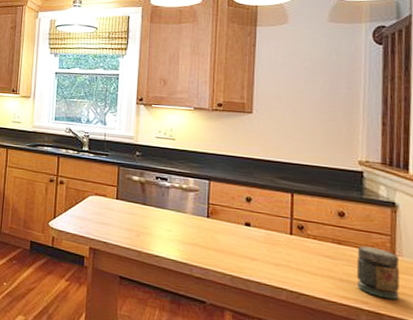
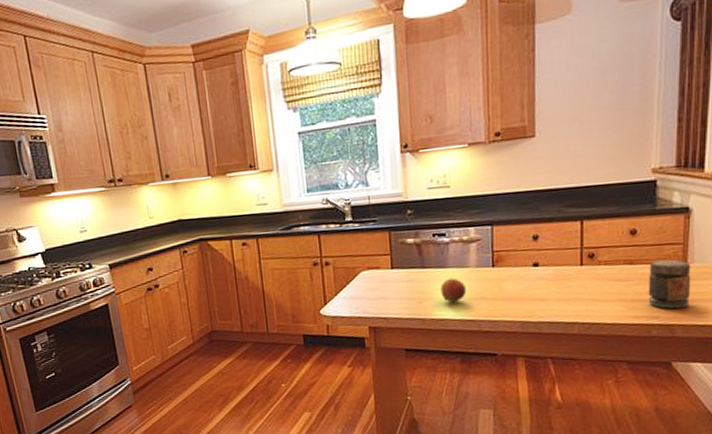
apple: none [158,219,182,243] -> present [440,278,467,303]

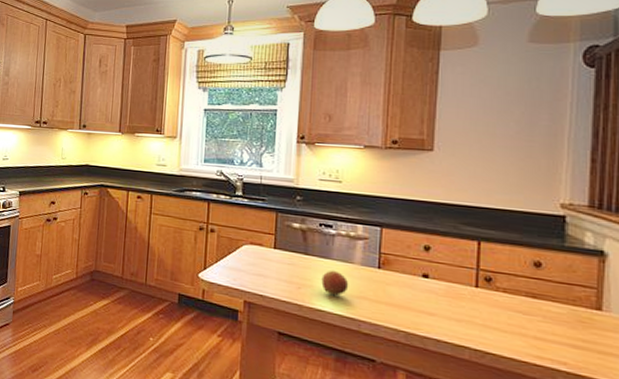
jar: present [648,259,691,309] -> none [553,299,607,361]

